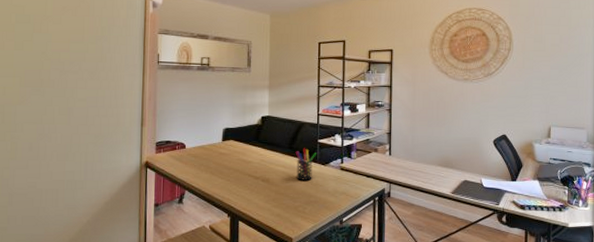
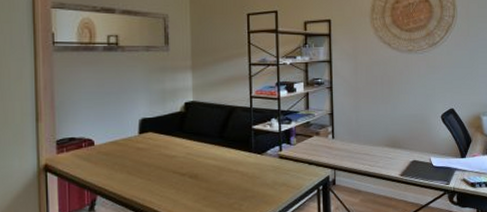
pen holder: present [295,148,316,181] -> none [226,136,251,174]

